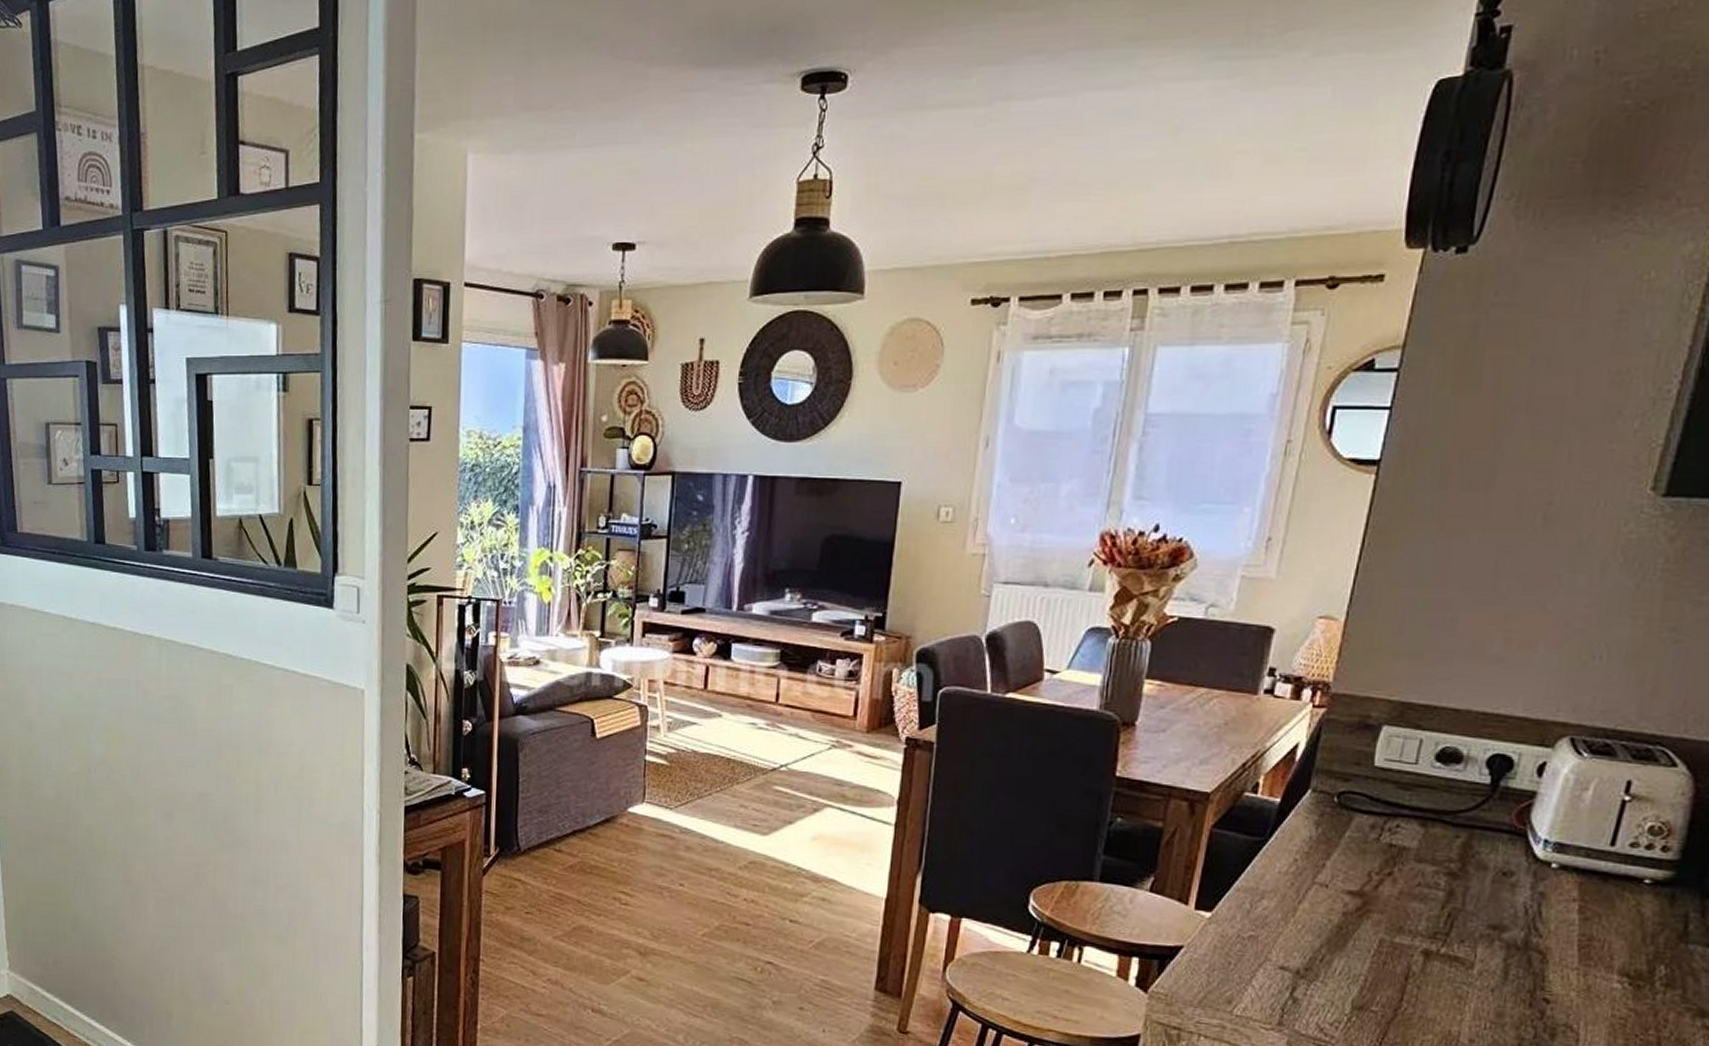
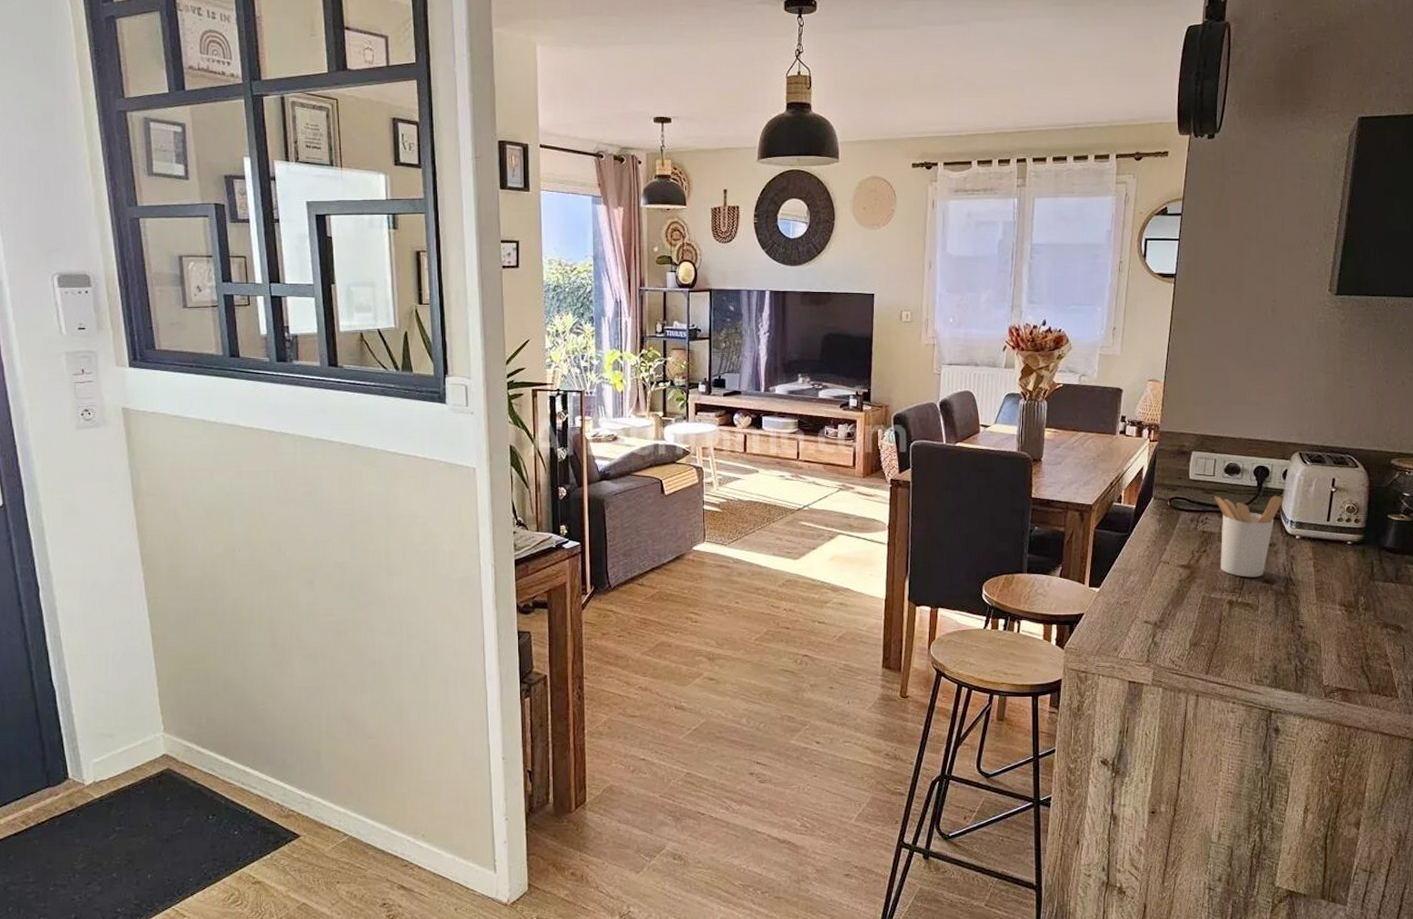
utensil holder: none [1414,794,1534,920] -> present [1214,495,1283,577]

